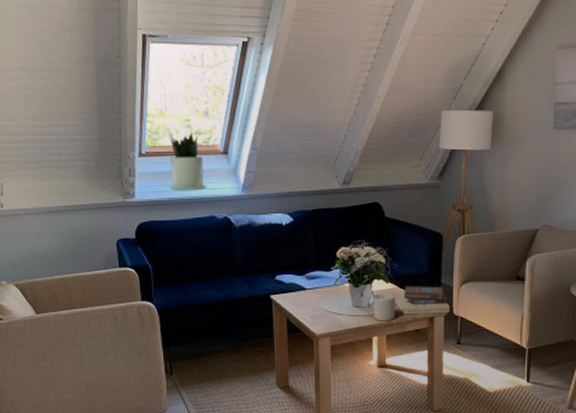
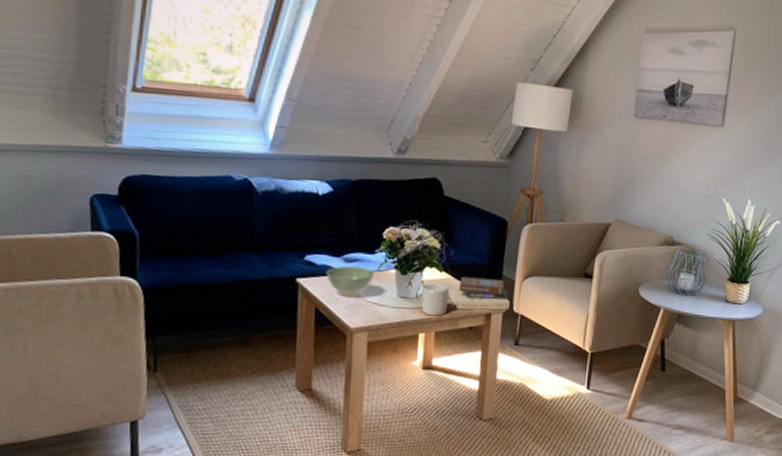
planter: present [168,132,207,191] -> none [170,67,224,143]
bowl: none [293,282,332,309] -> present [326,265,375,297]

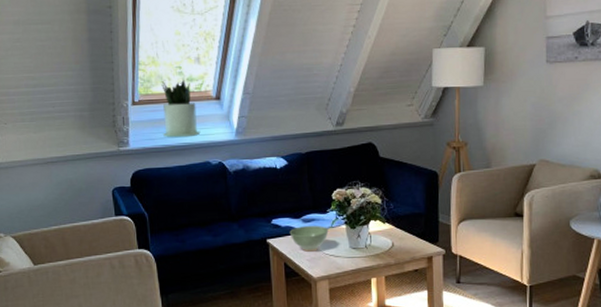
planter: none [170,67,224,143] -> present [161,79,201,138]
mug: present [421,282,450,316] -> none [370,233,394,263]
books: present [450,276,510,310] -> none [395,225,448,255]

